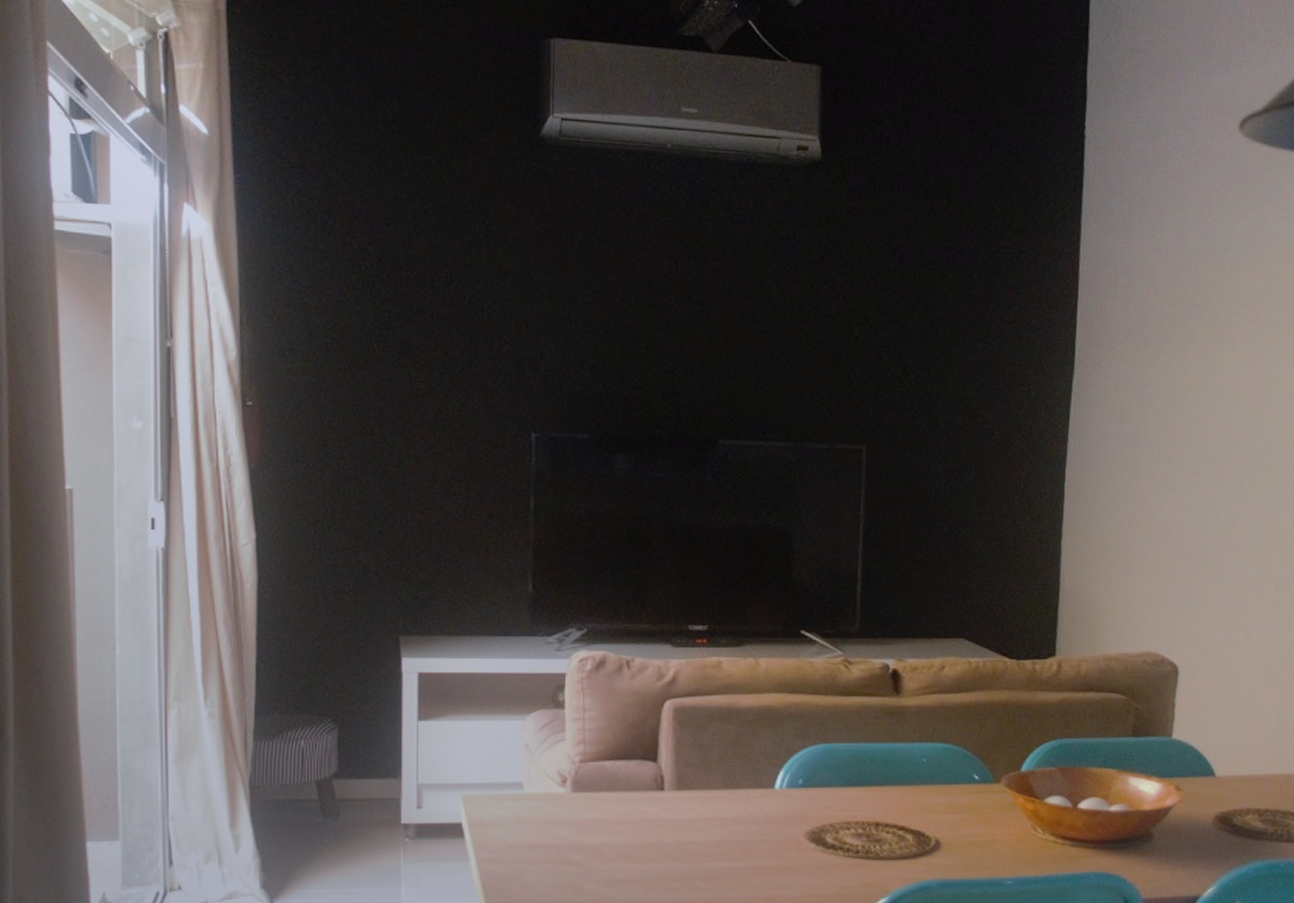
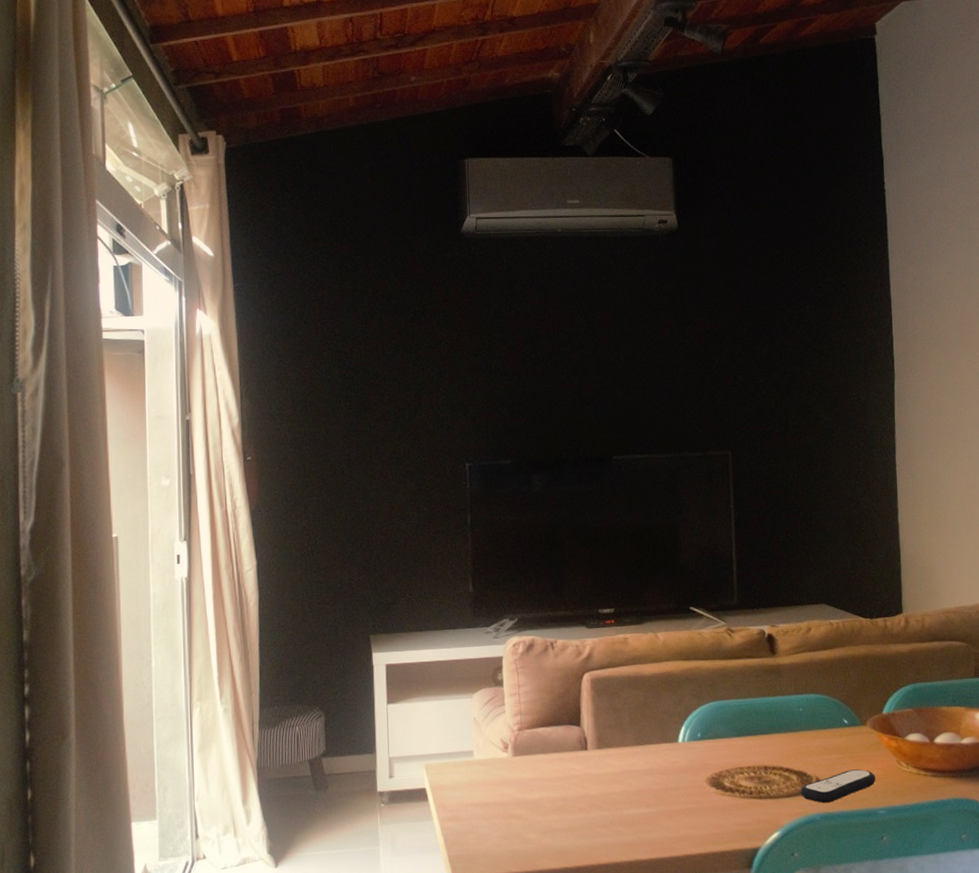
remote control: none [916,833,1006,868] -> present [800,769,876,803]

